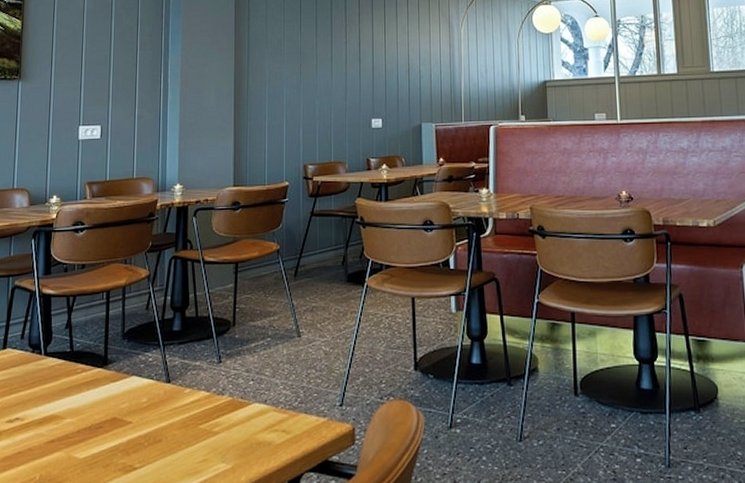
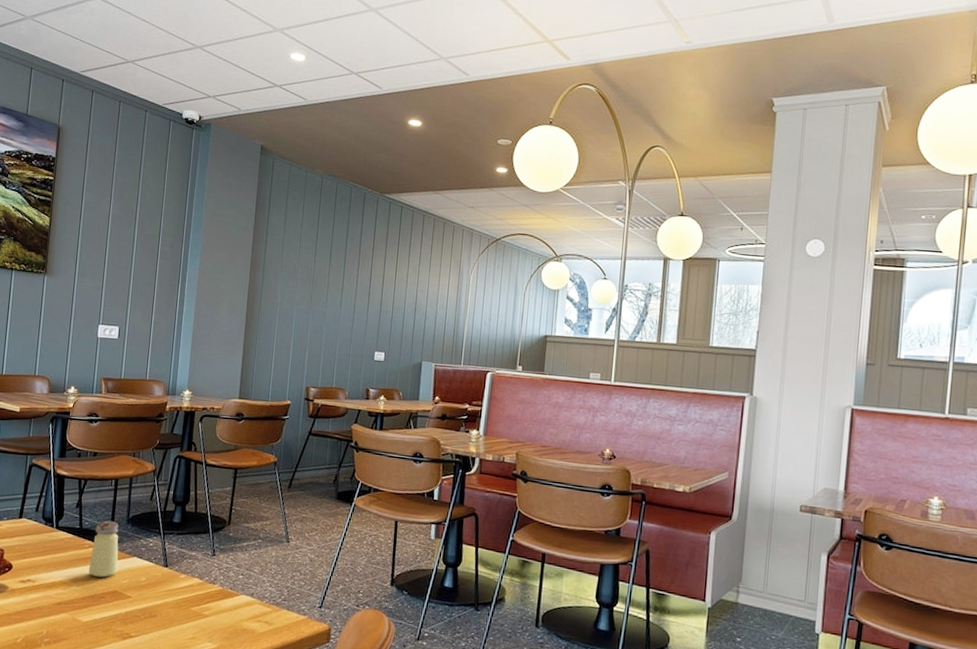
saltshaker: none [83,338,116,404] -> present [88,520,119,578]

